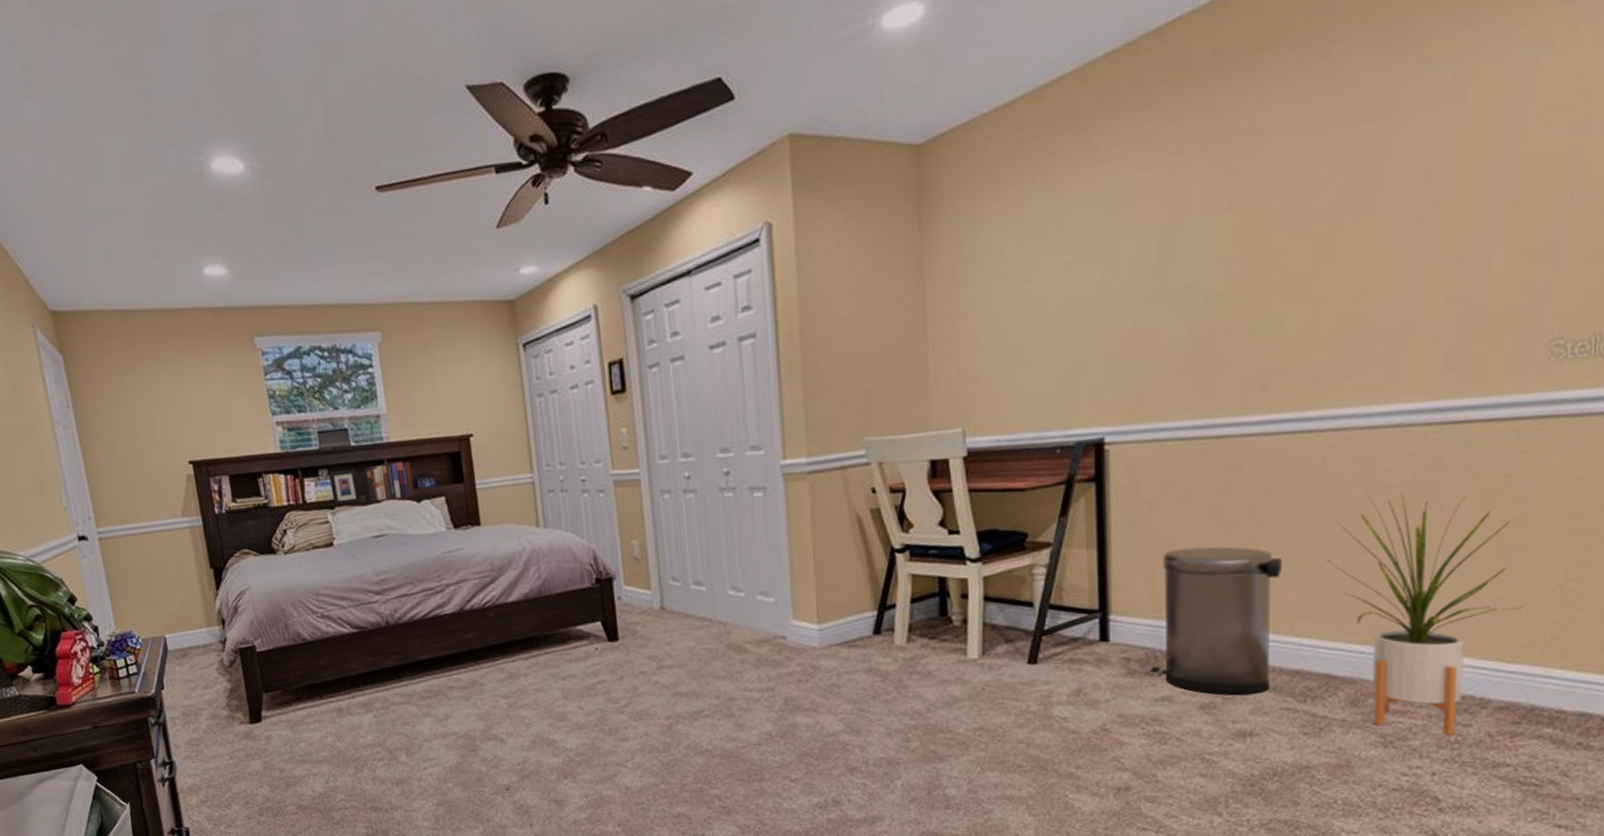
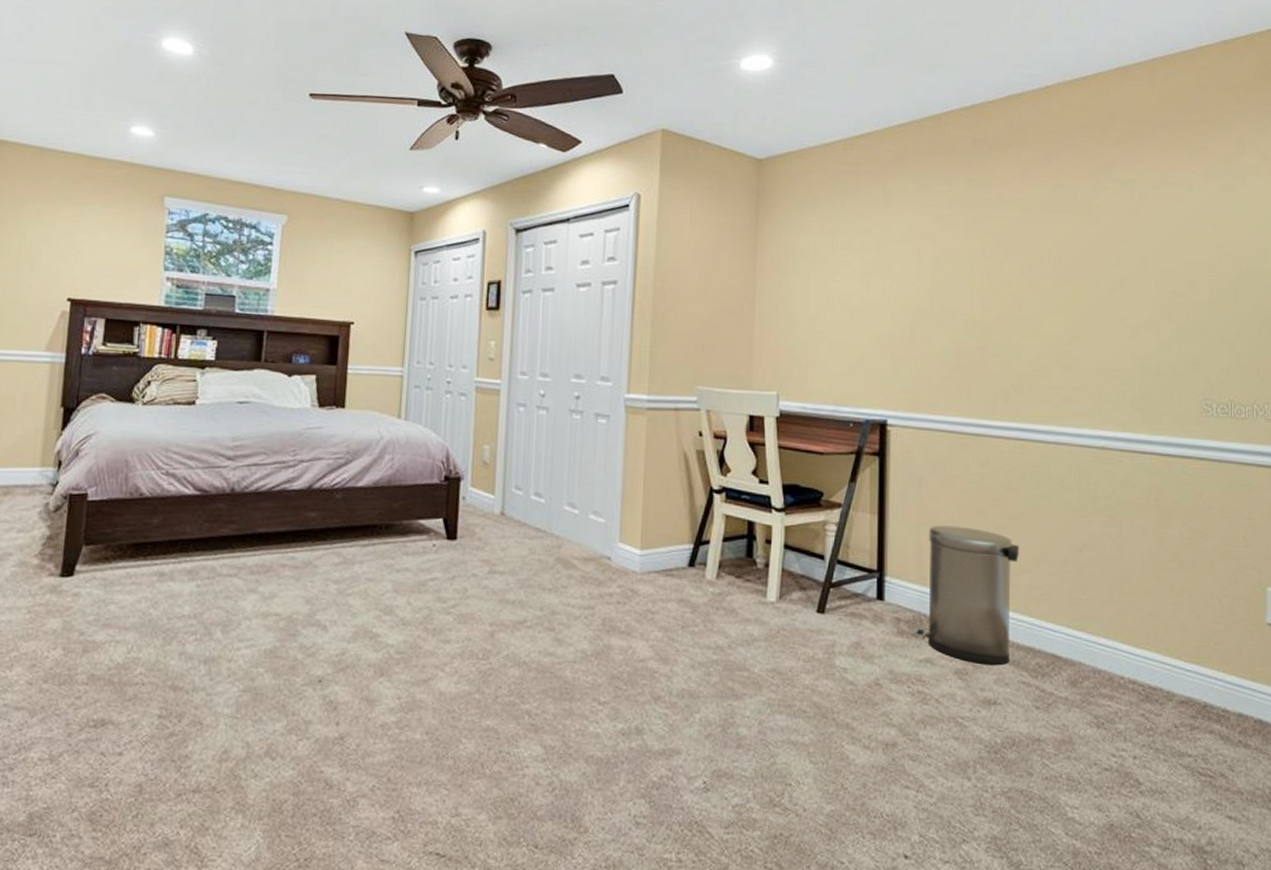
picture frame: present [329,469,361,506] -> none [205,333,235,368]
books: present [362,462,415,502] -> none [238,334,289,371]
house plant: present [1327,494,1523,735] -> none [1052,504,1194,722]

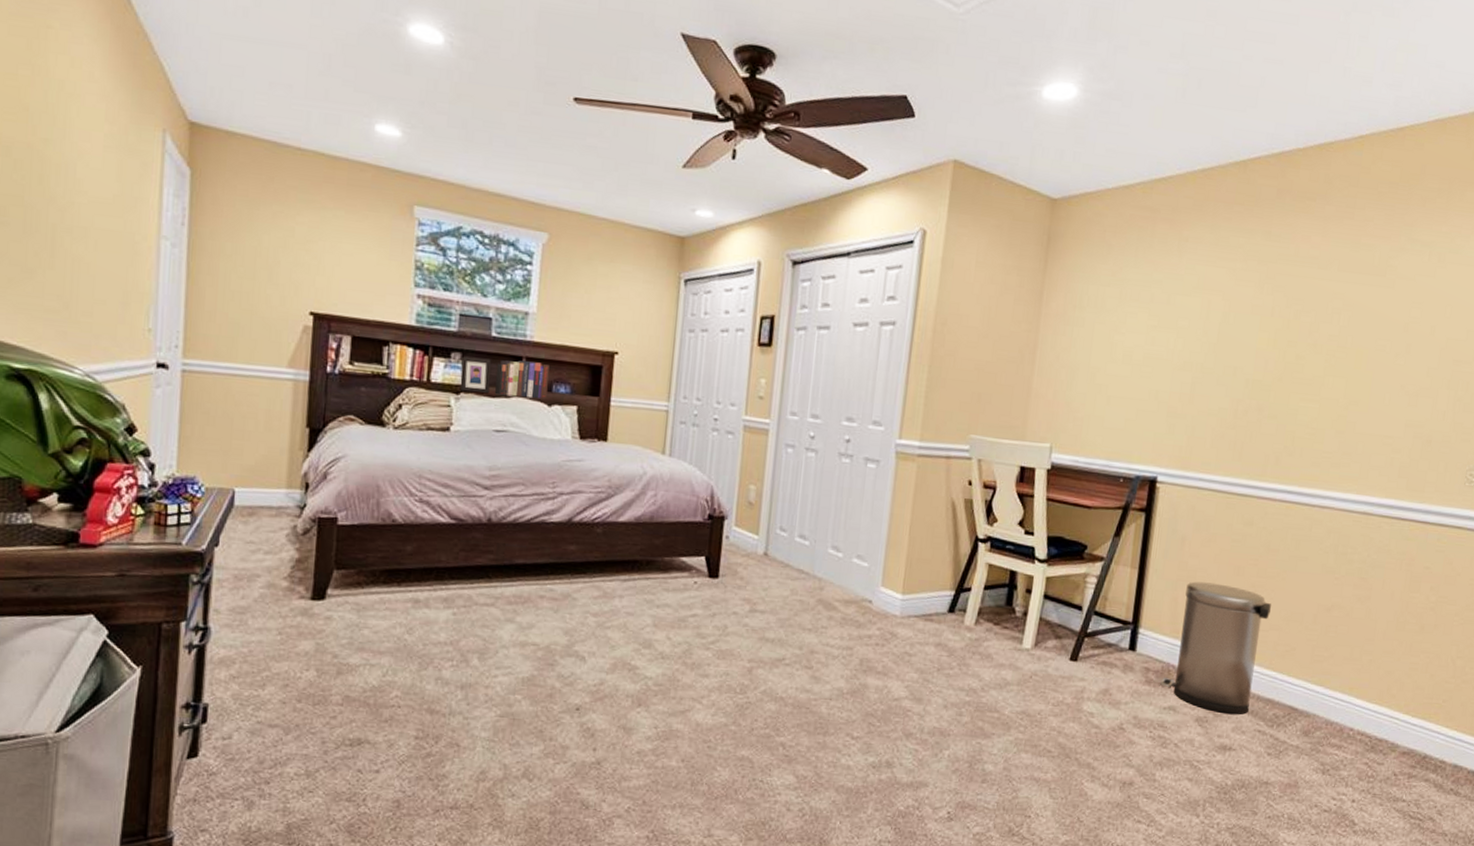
picture frame: none [205,333,235,368] -> present [459,356,491,394]
books: none [238,334,289,371] -> present [495,360,549,400]

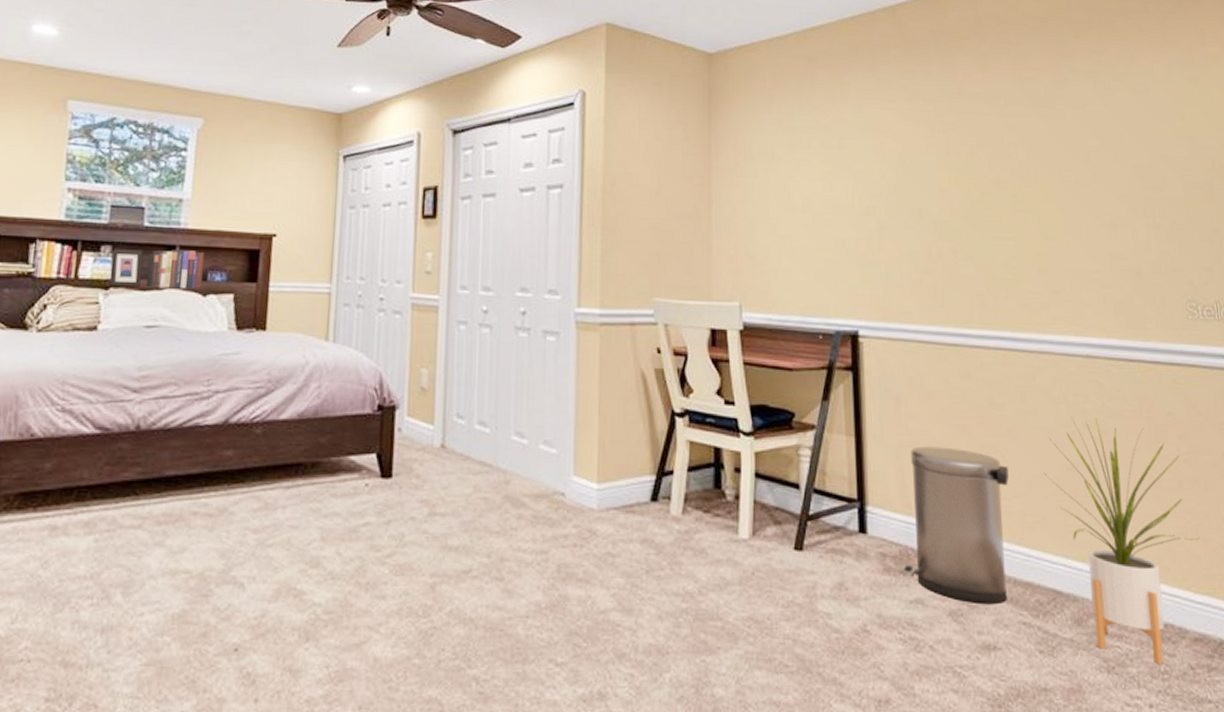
house plant: none [1302,566,1427,770] -> present [1044,418,1199,664]

